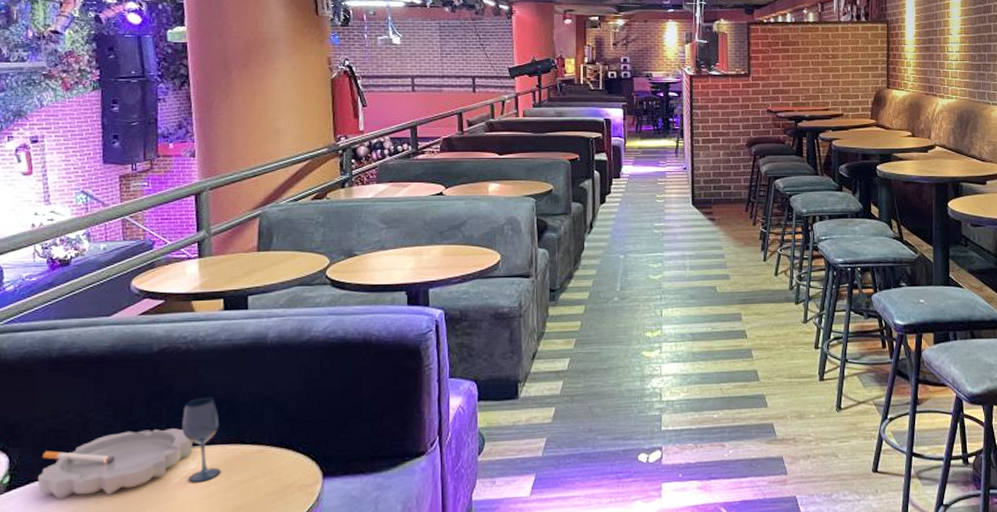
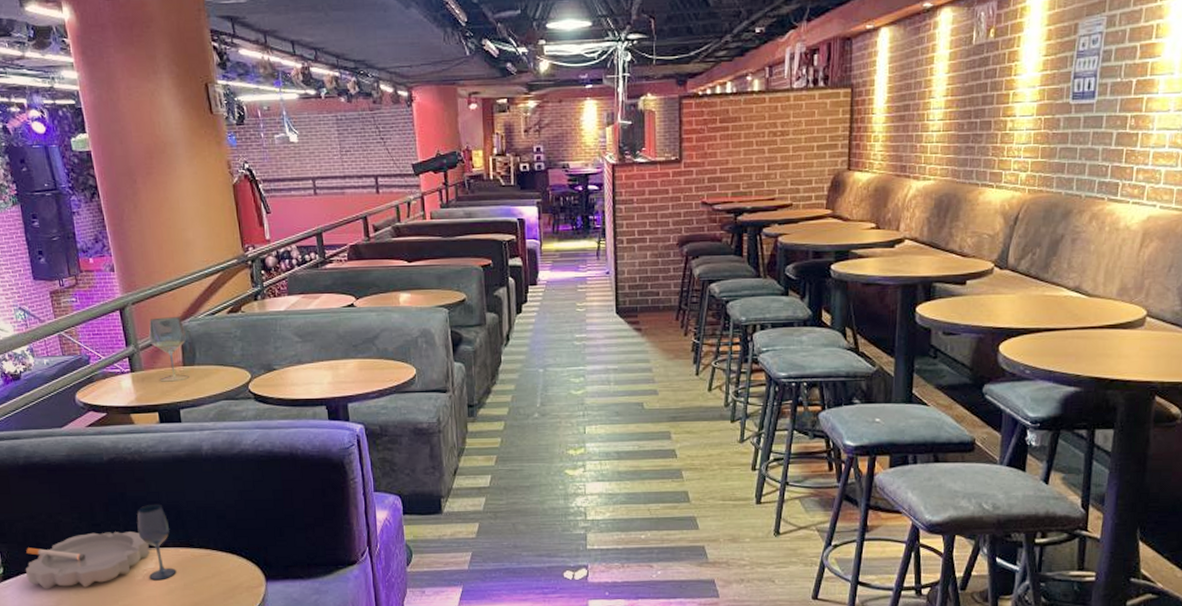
wine glass: none [223,203,266,268] -> present [148,317,190,382]

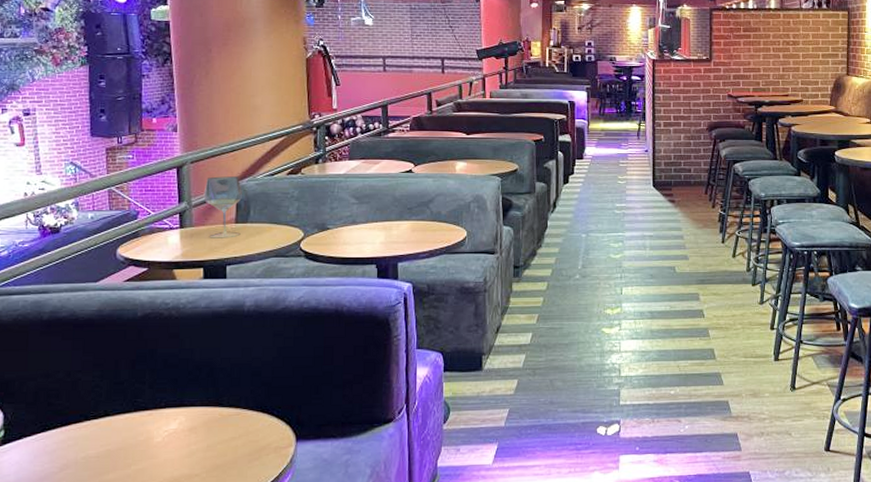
ashtray: present [25,531,150,589] -> none [29,390,175,454]
wineglass: present [136,504,177,581] -> none [164,361,201,442]

